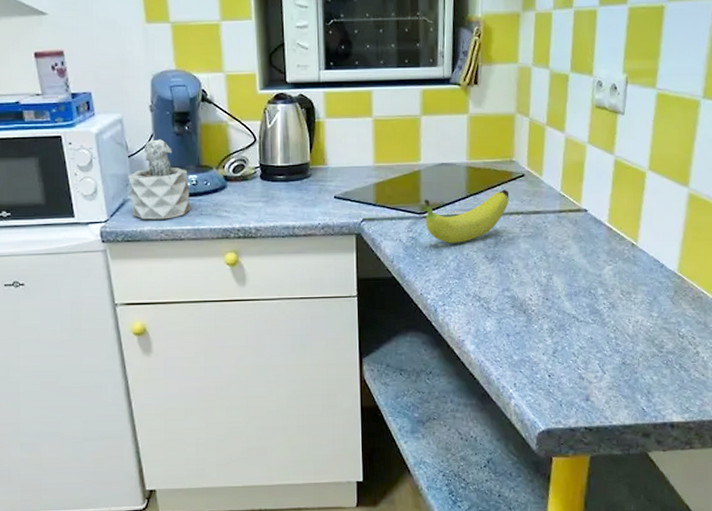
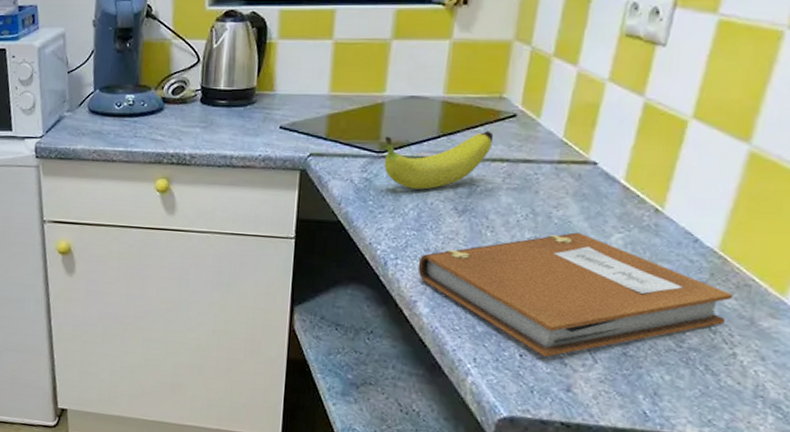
succulent plant: present [128,139,191,220] -> none [66,56,126,139]
notebook: none [462,268,691,375] -> present [417,232,733,358]

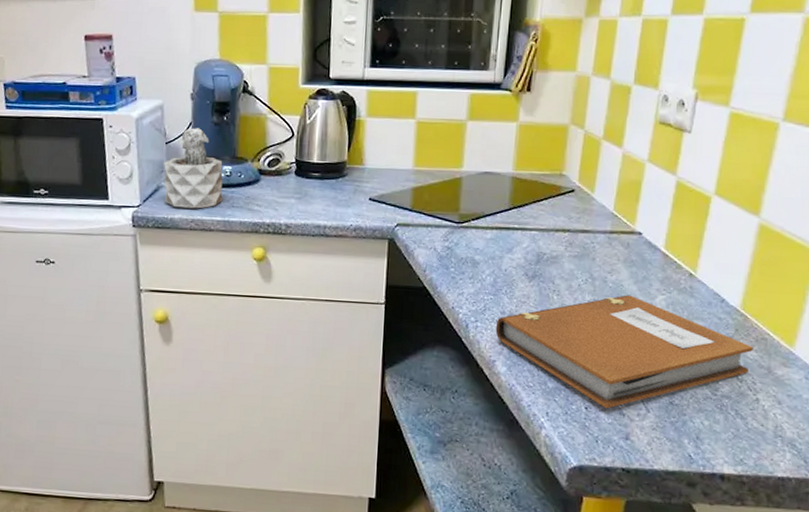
succulent plant: none [66,56,126,139] -> present [164,128,223,209]
fruit: present [384,130,494,190] -> none [463,204,557,257]

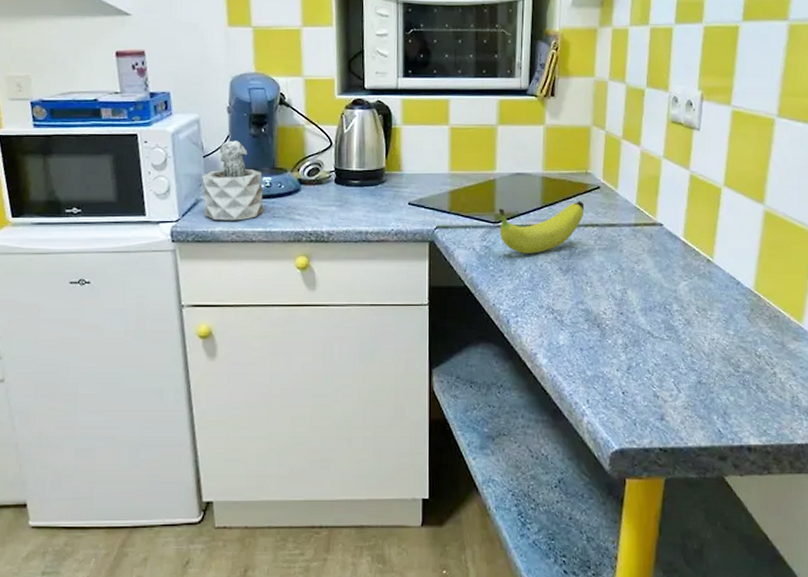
fruit: none [463,204,557,257] -> present [498,201,585,254]
notebook: present [495,294,753,409] -> none [535,283,768,392]

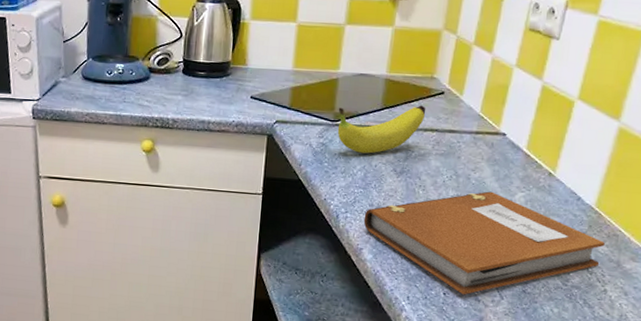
succulent plant: present [202,140,264,221] -> none [61,27,116,103]
notebook: none [535,283,768,392] -> present [363,191,605,295]

